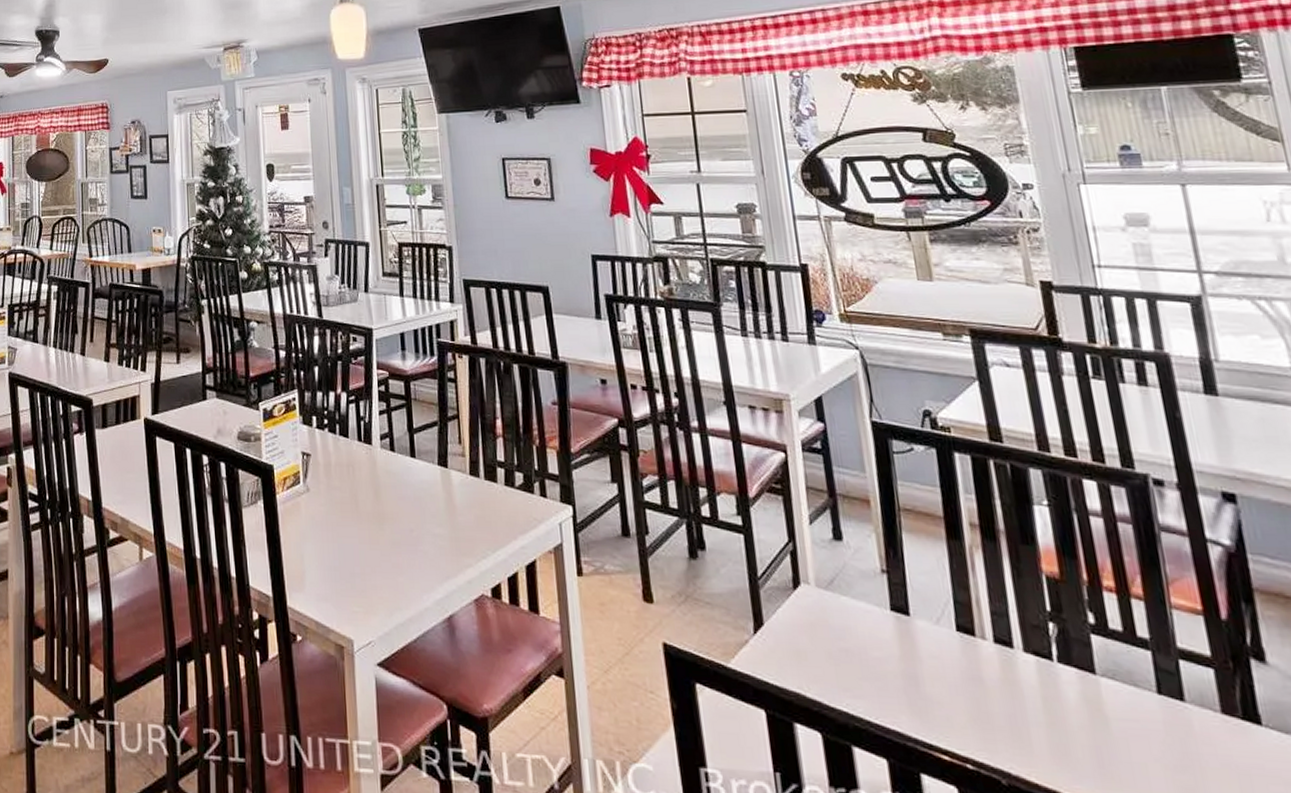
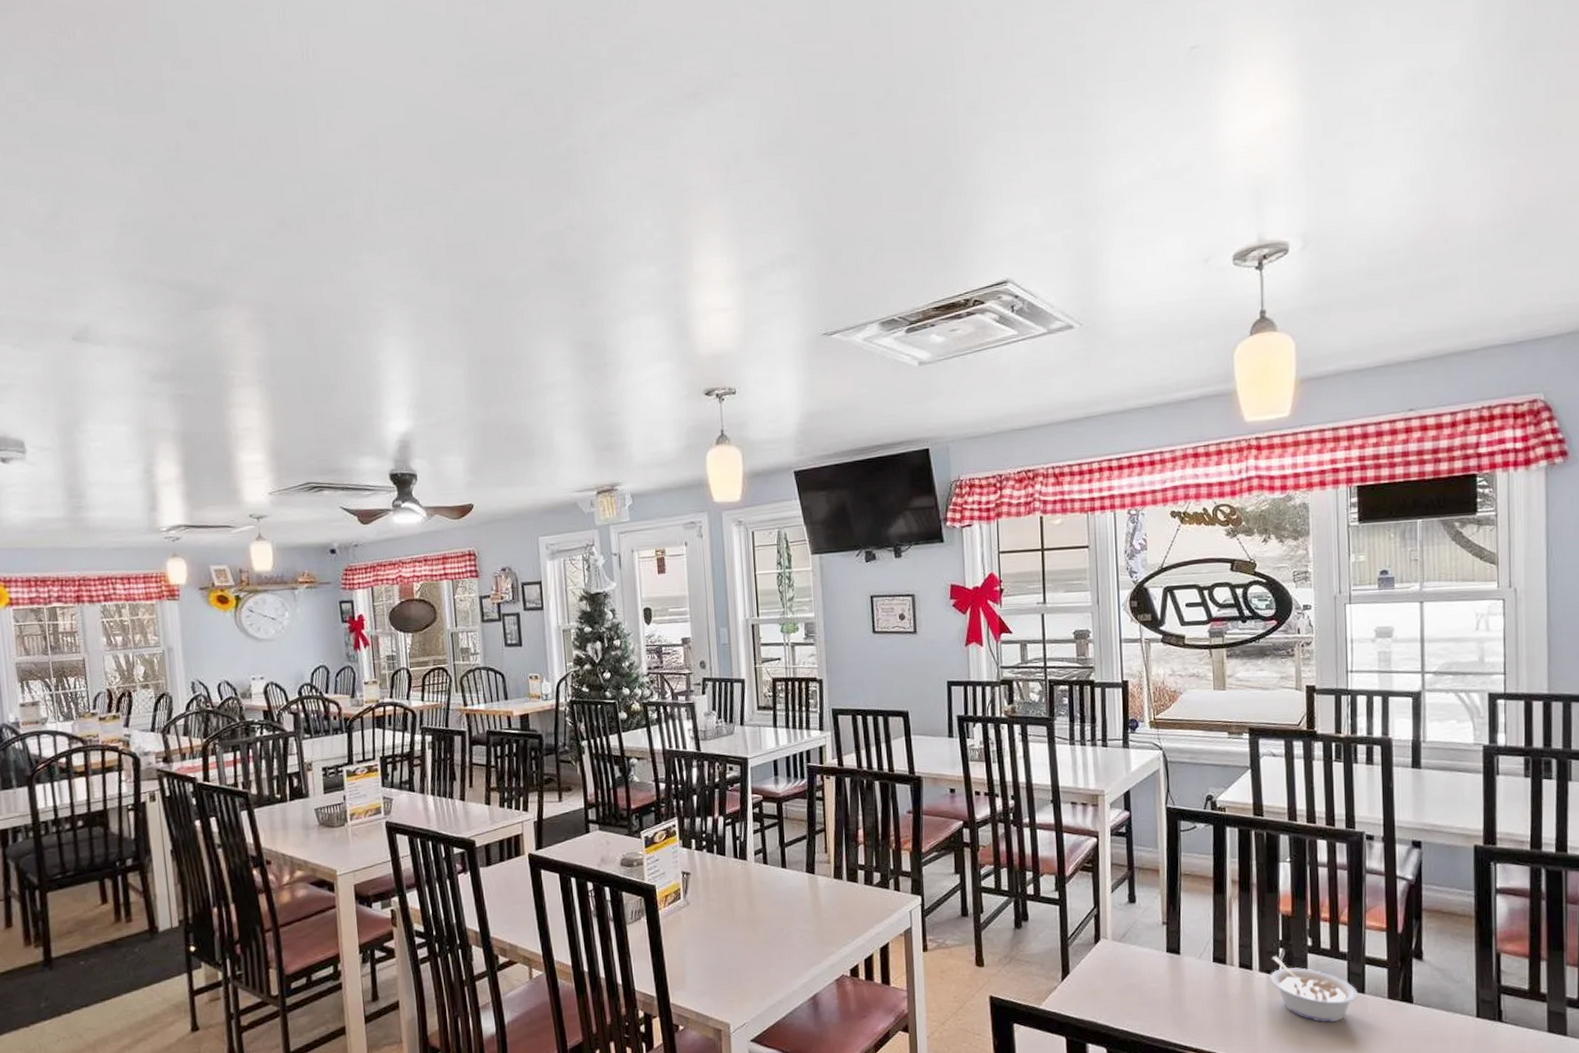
legume: none [1039,632,1175,738] -> present [1270,956,1358,1023]

